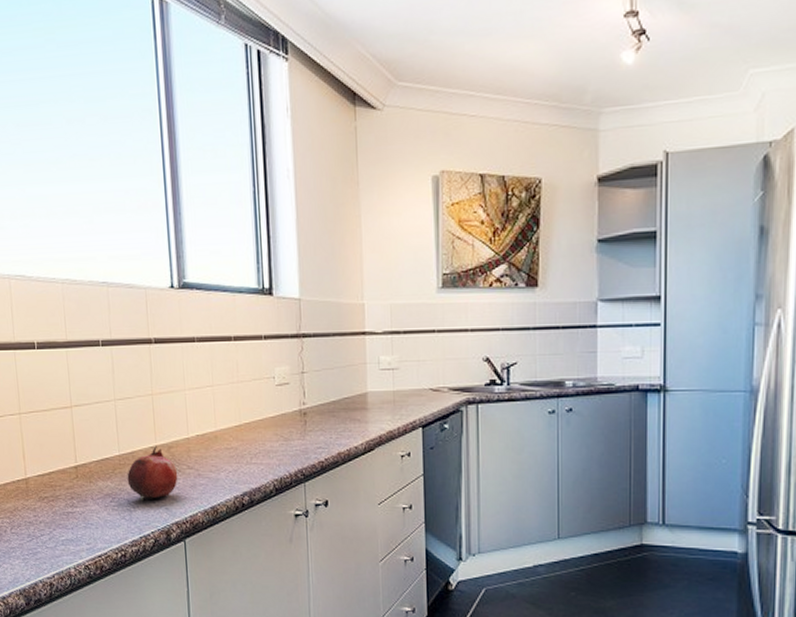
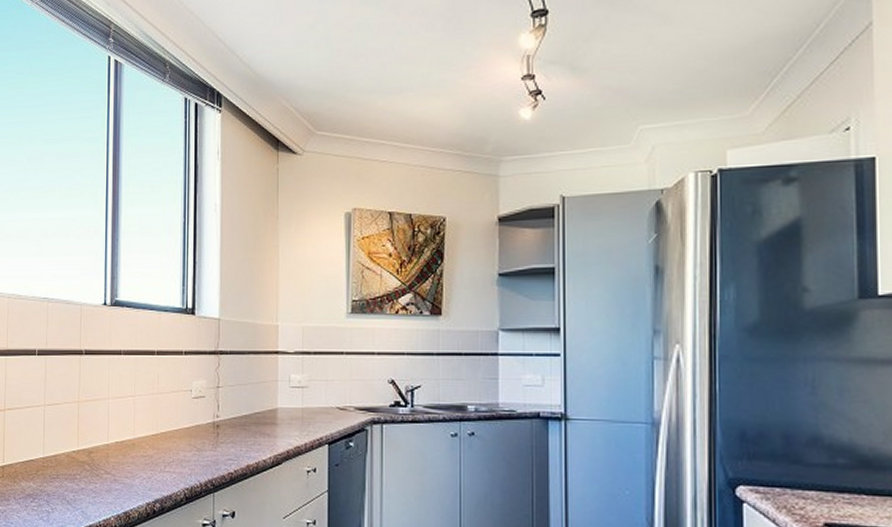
fruit: present [127,446,178,502] -> none [48,451,96,504]

